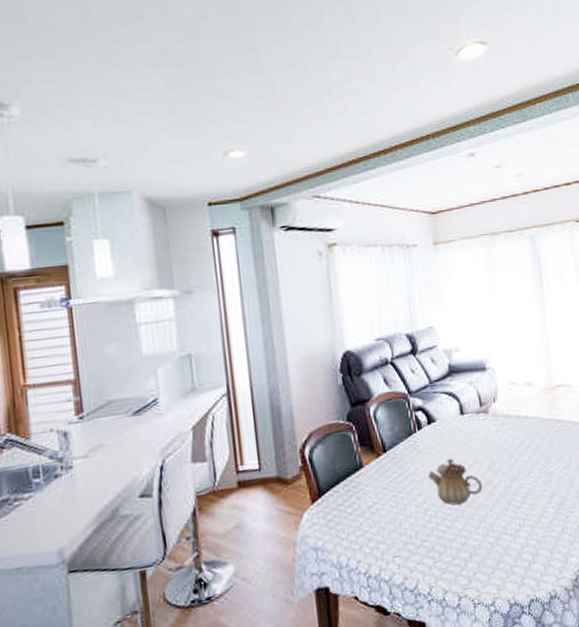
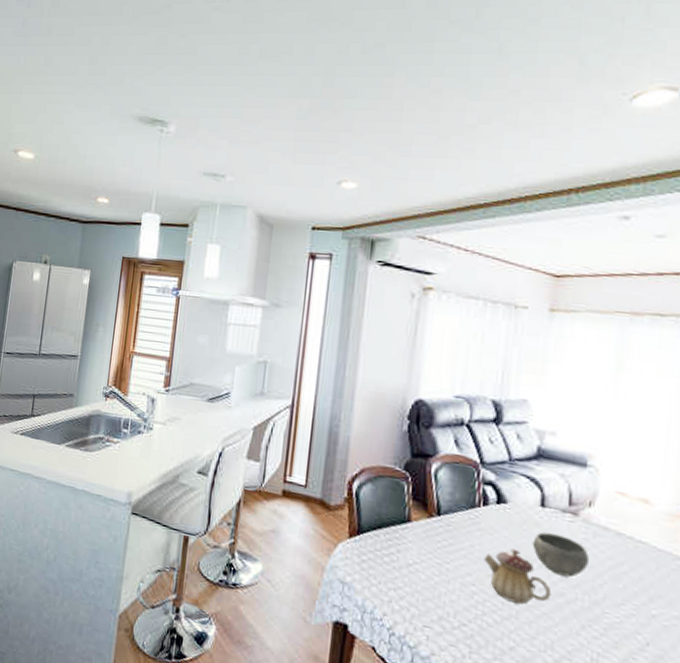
bowl: none [461,433,503,468] -> present [532,532,590,578]

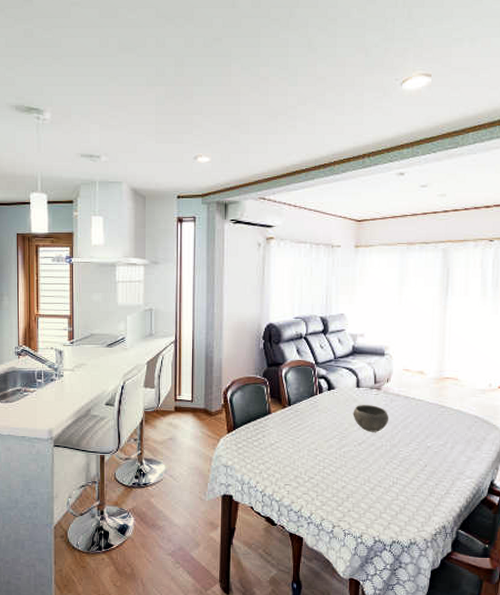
teapot: present [484,548,552,605] -> none [322,419,367,456]

